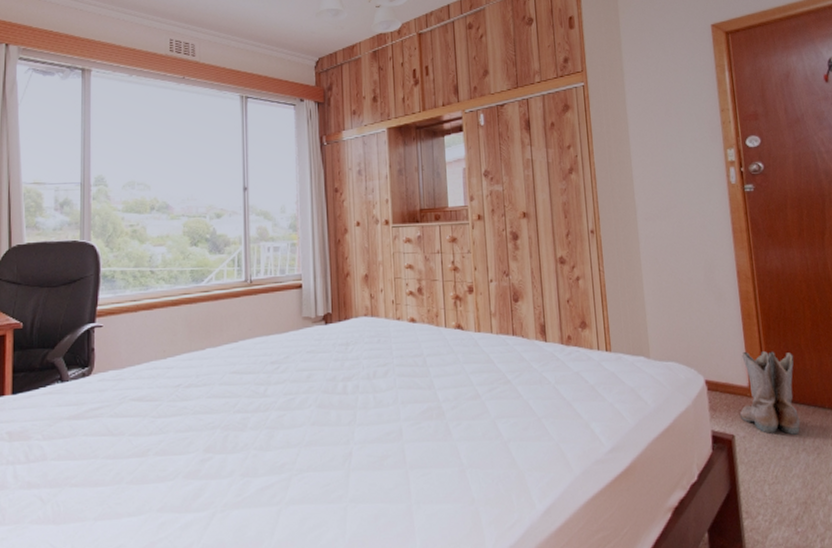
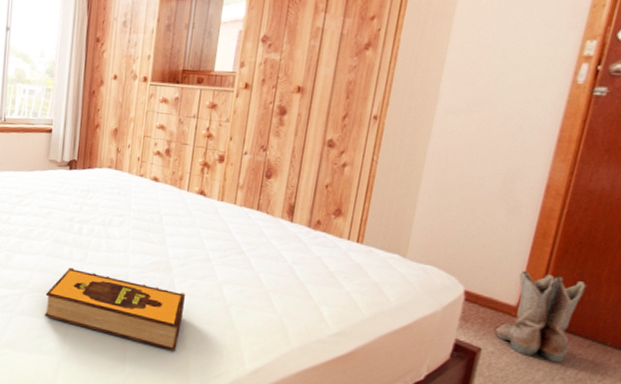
hardback book: none [316,434,465,509] -> present [44,267,185,352]

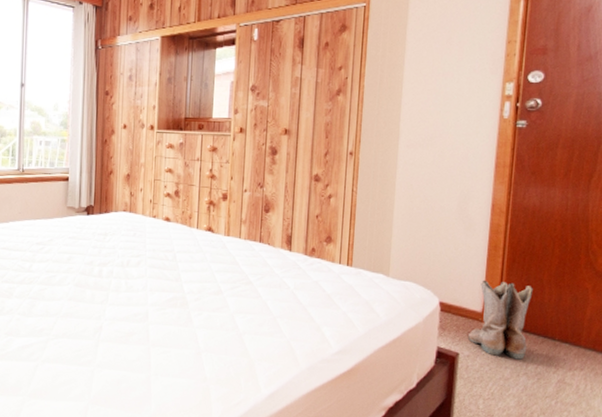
hardback book: present [44,267,185,352] -> none [69,310,202,384]

